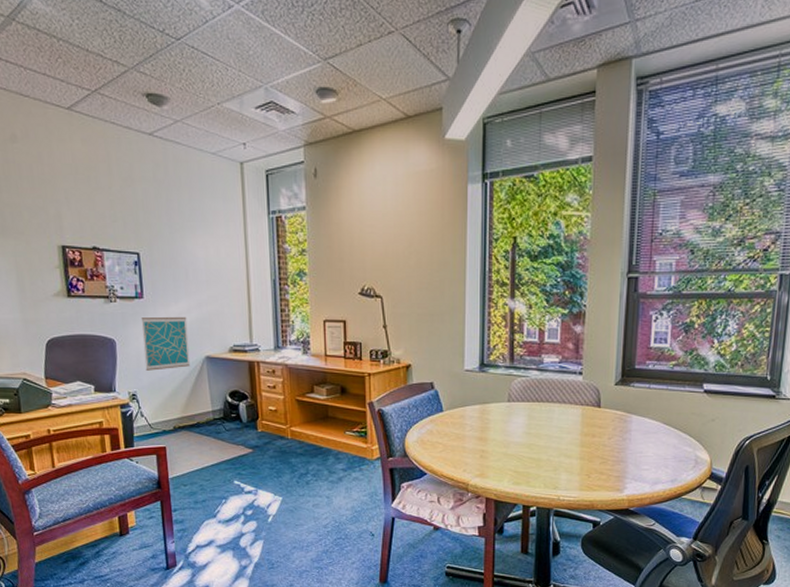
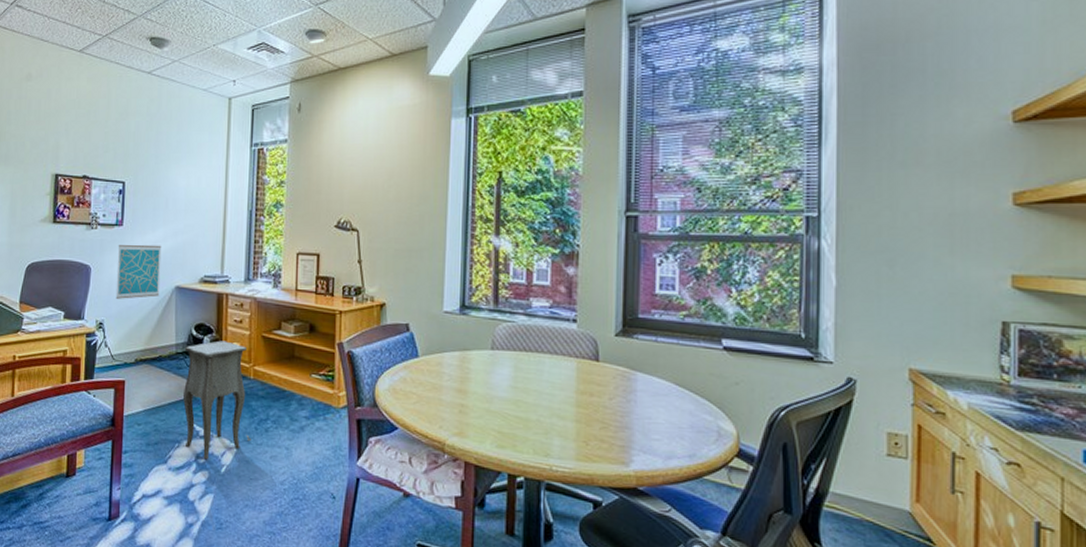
side table: none [221,405,294,512] -> present [183,340,251,460]

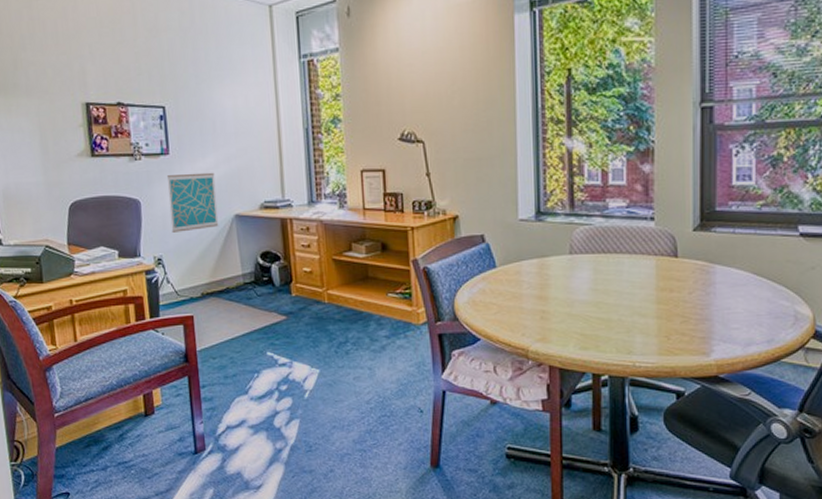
side table: present [183,340,251,460] -> none [252,267,332,387]

